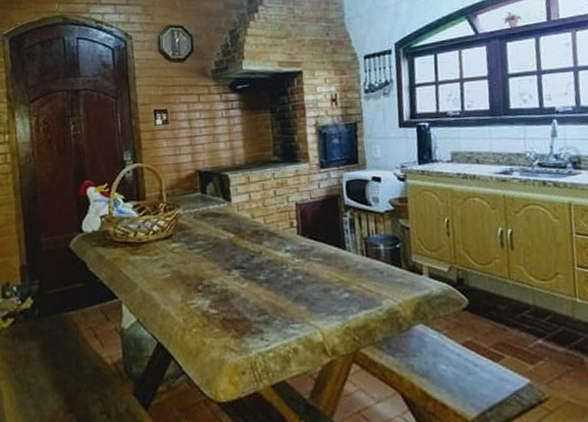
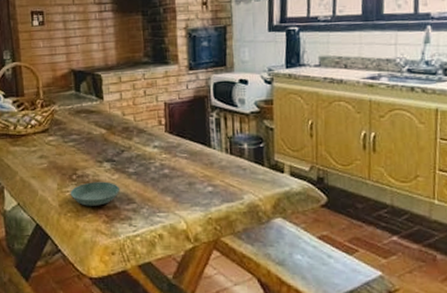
saucer: none [195,291,250,320] -> present [70,181,120,206]

